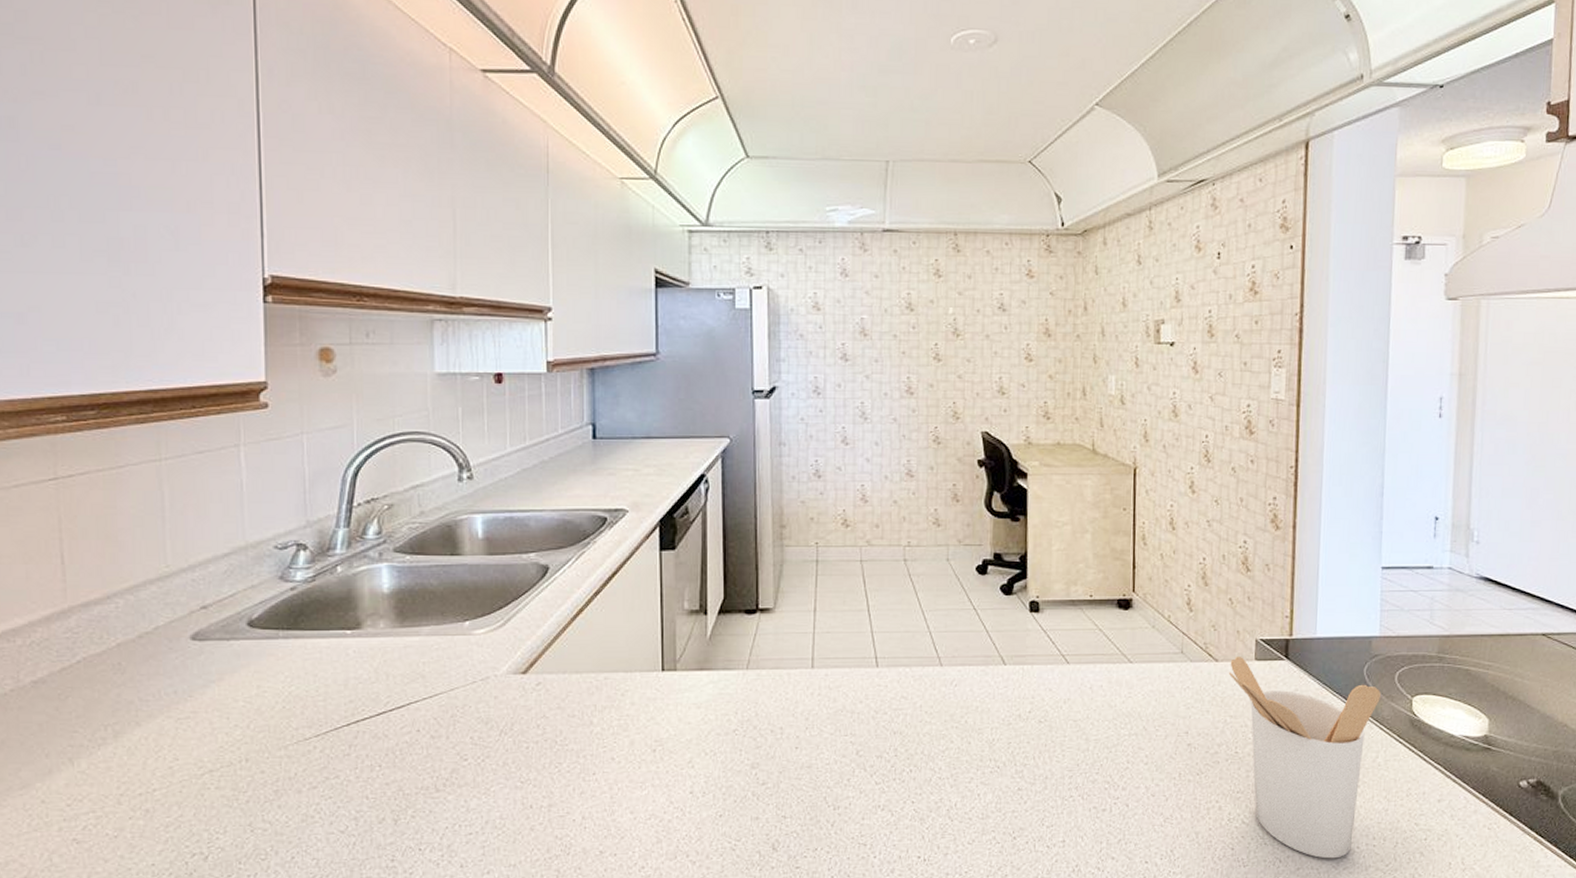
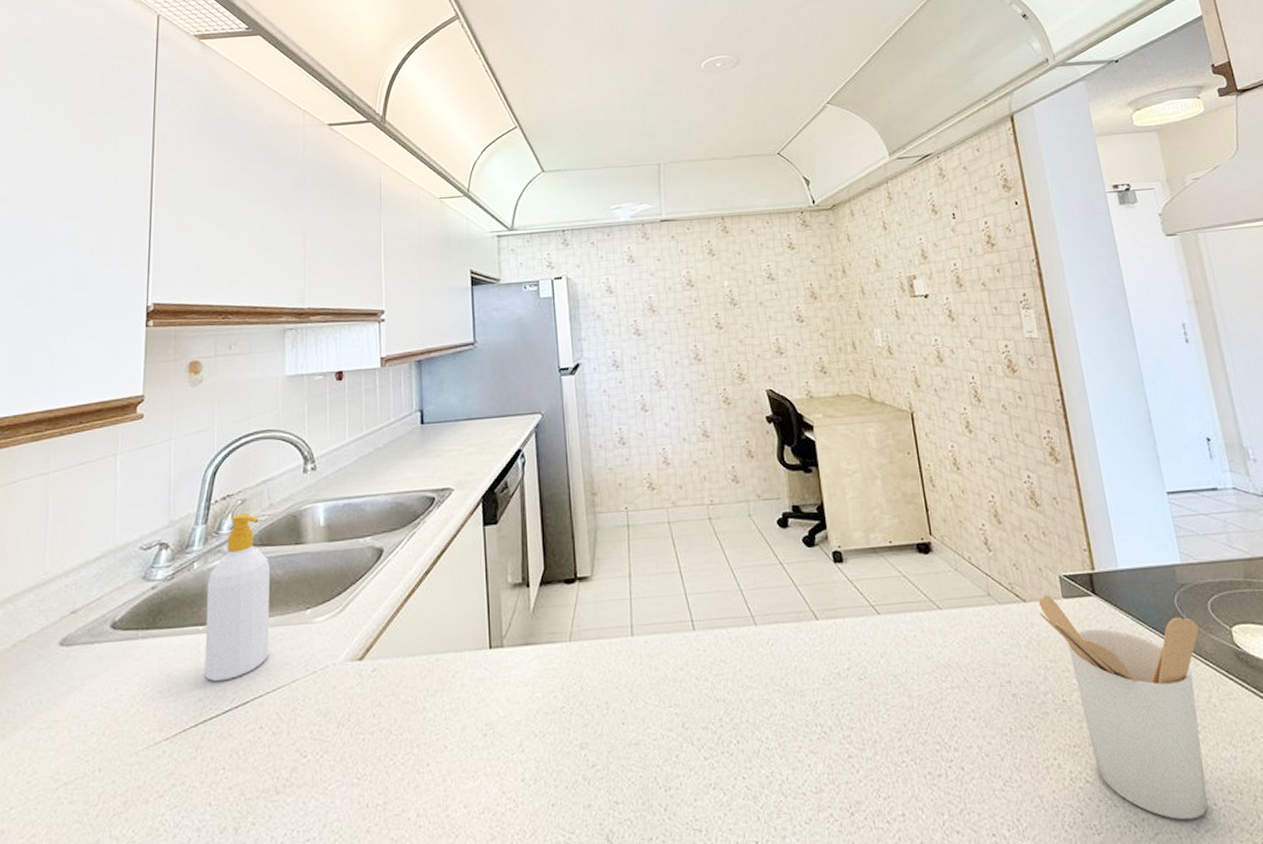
soap bottle: none [353,519,424,685] -> present [204,513,271,682]

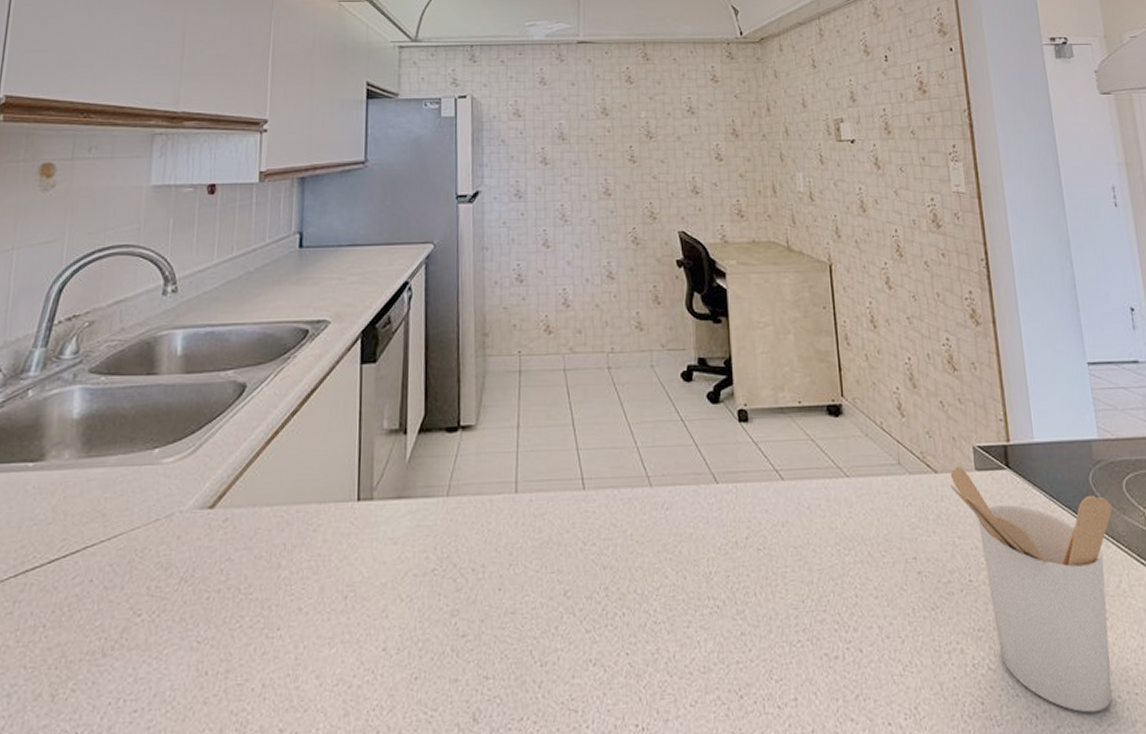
soap bottle: present [204,513,271,682] -> none [30,337,117,527]

